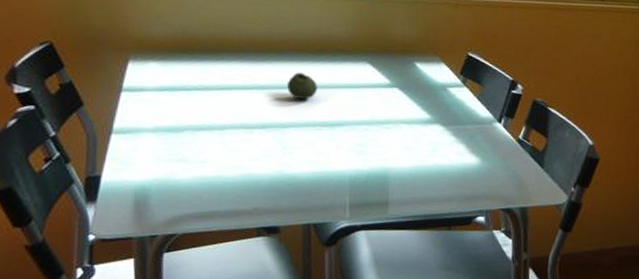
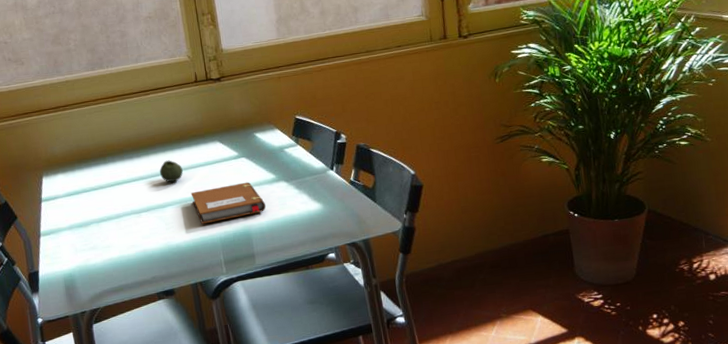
notebook: none [322,116,413,157] -> present [190,182,266,224]

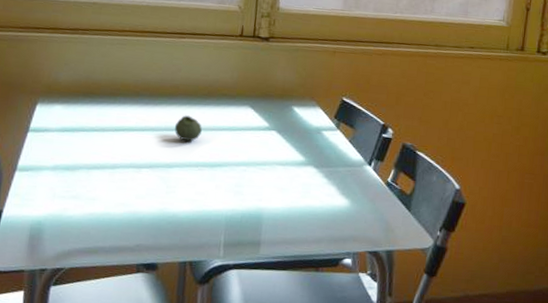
notebook: present [190,182,266,224] -> none [204,157,287,197]

